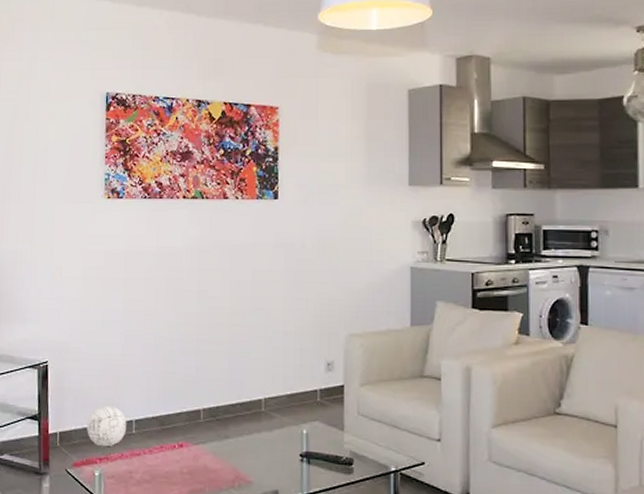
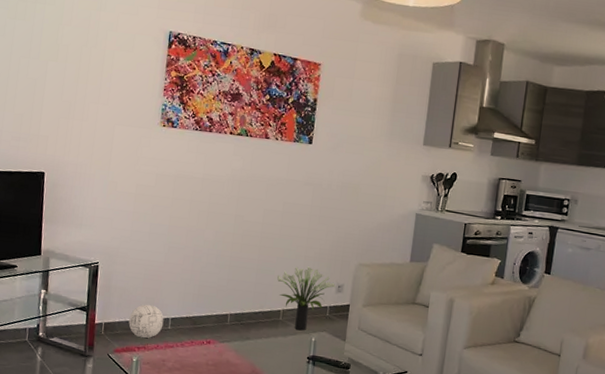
potted plant: none [254,343,325,422] -> present [277,266,336,331]

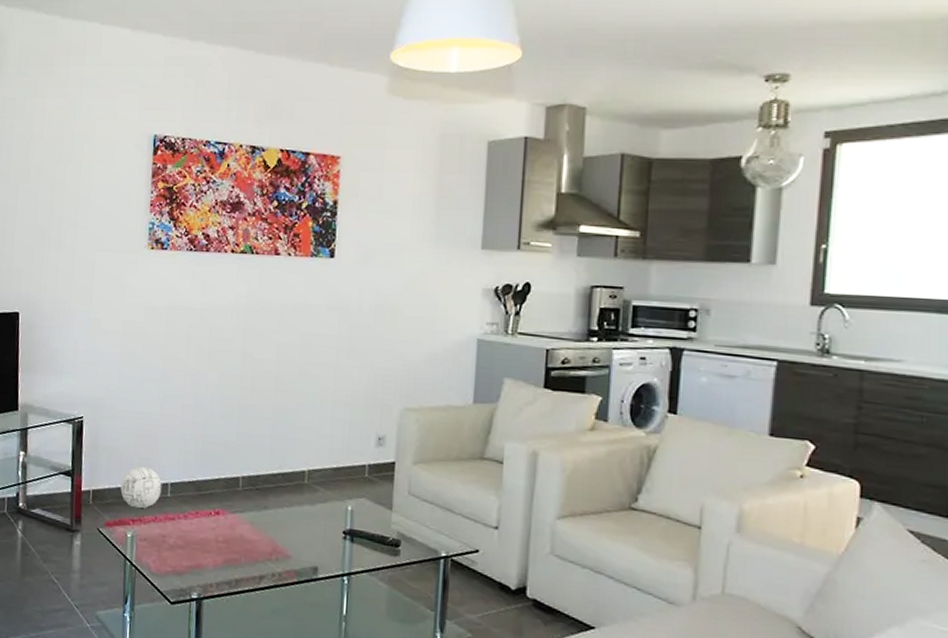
potted plant: present [277,266,336,331] -> none [299,413,375,497]

